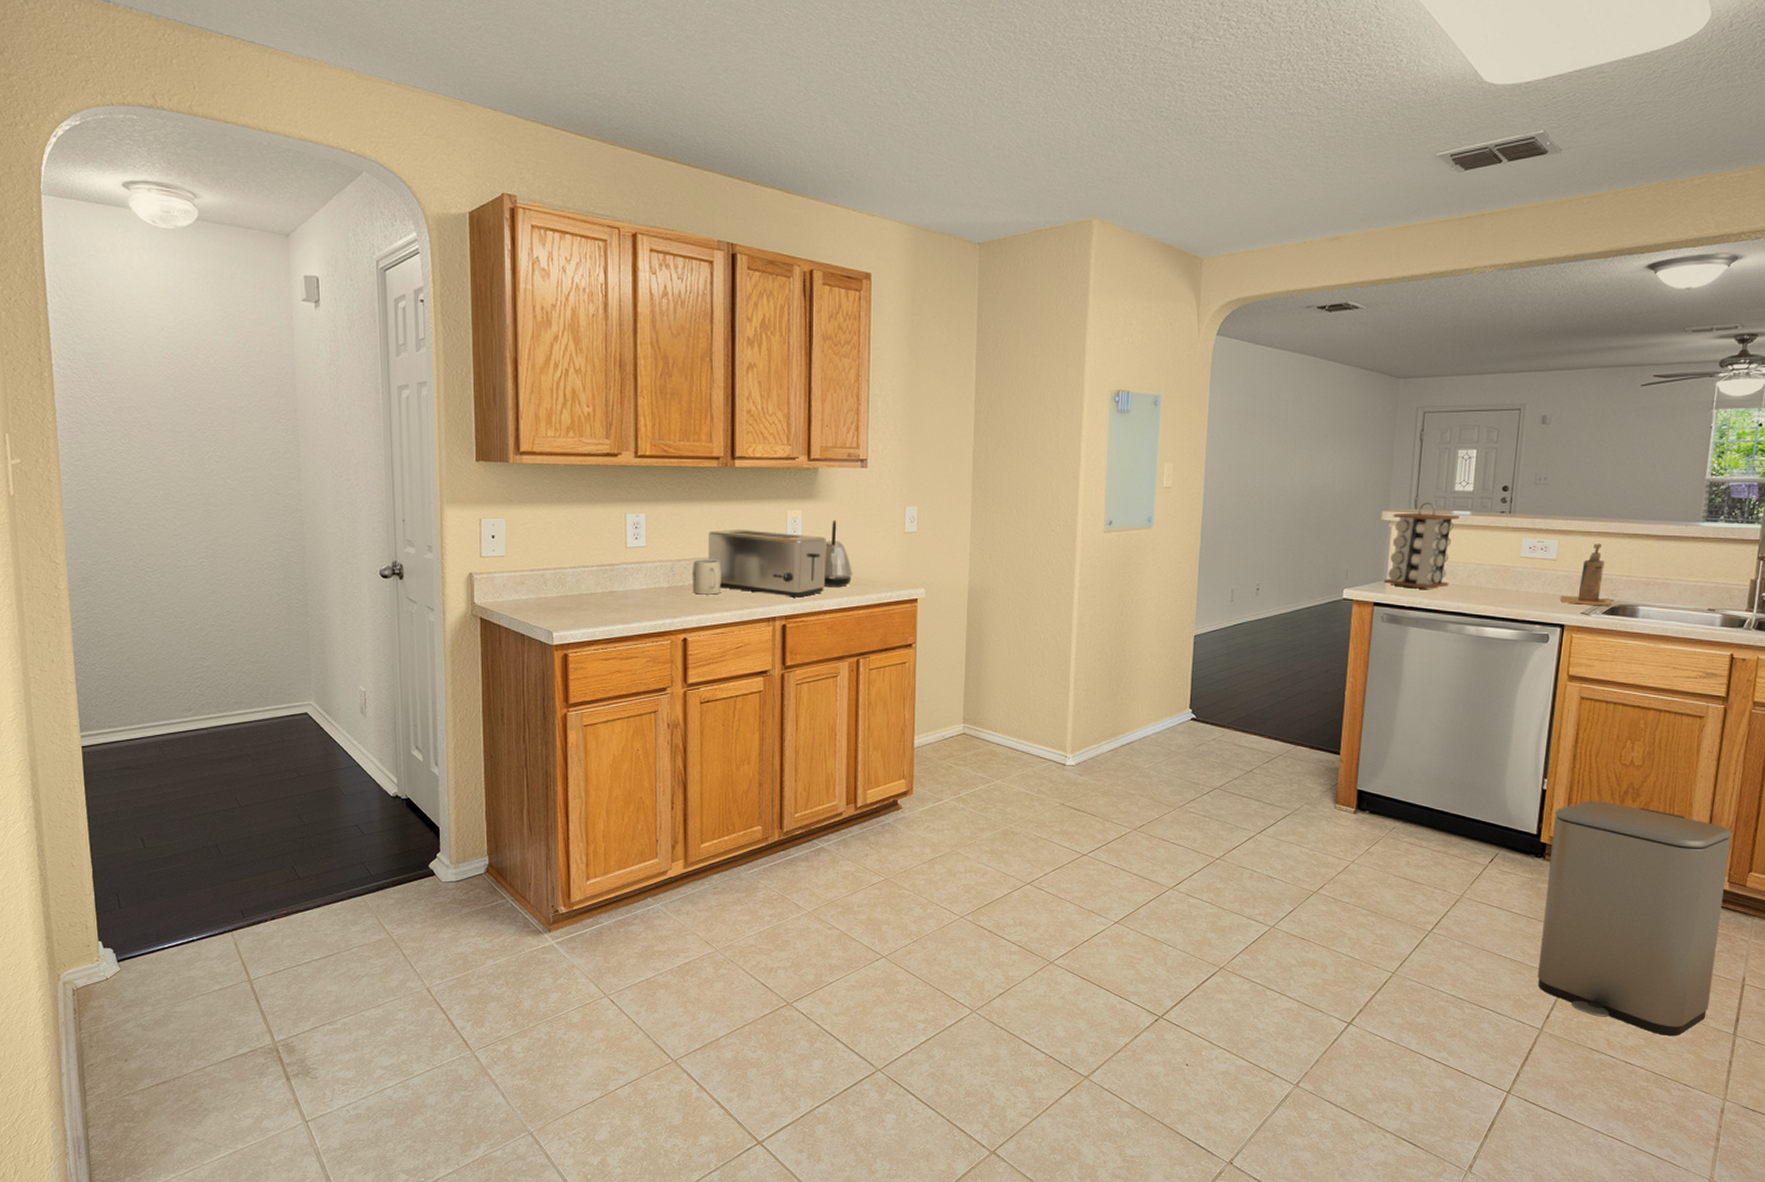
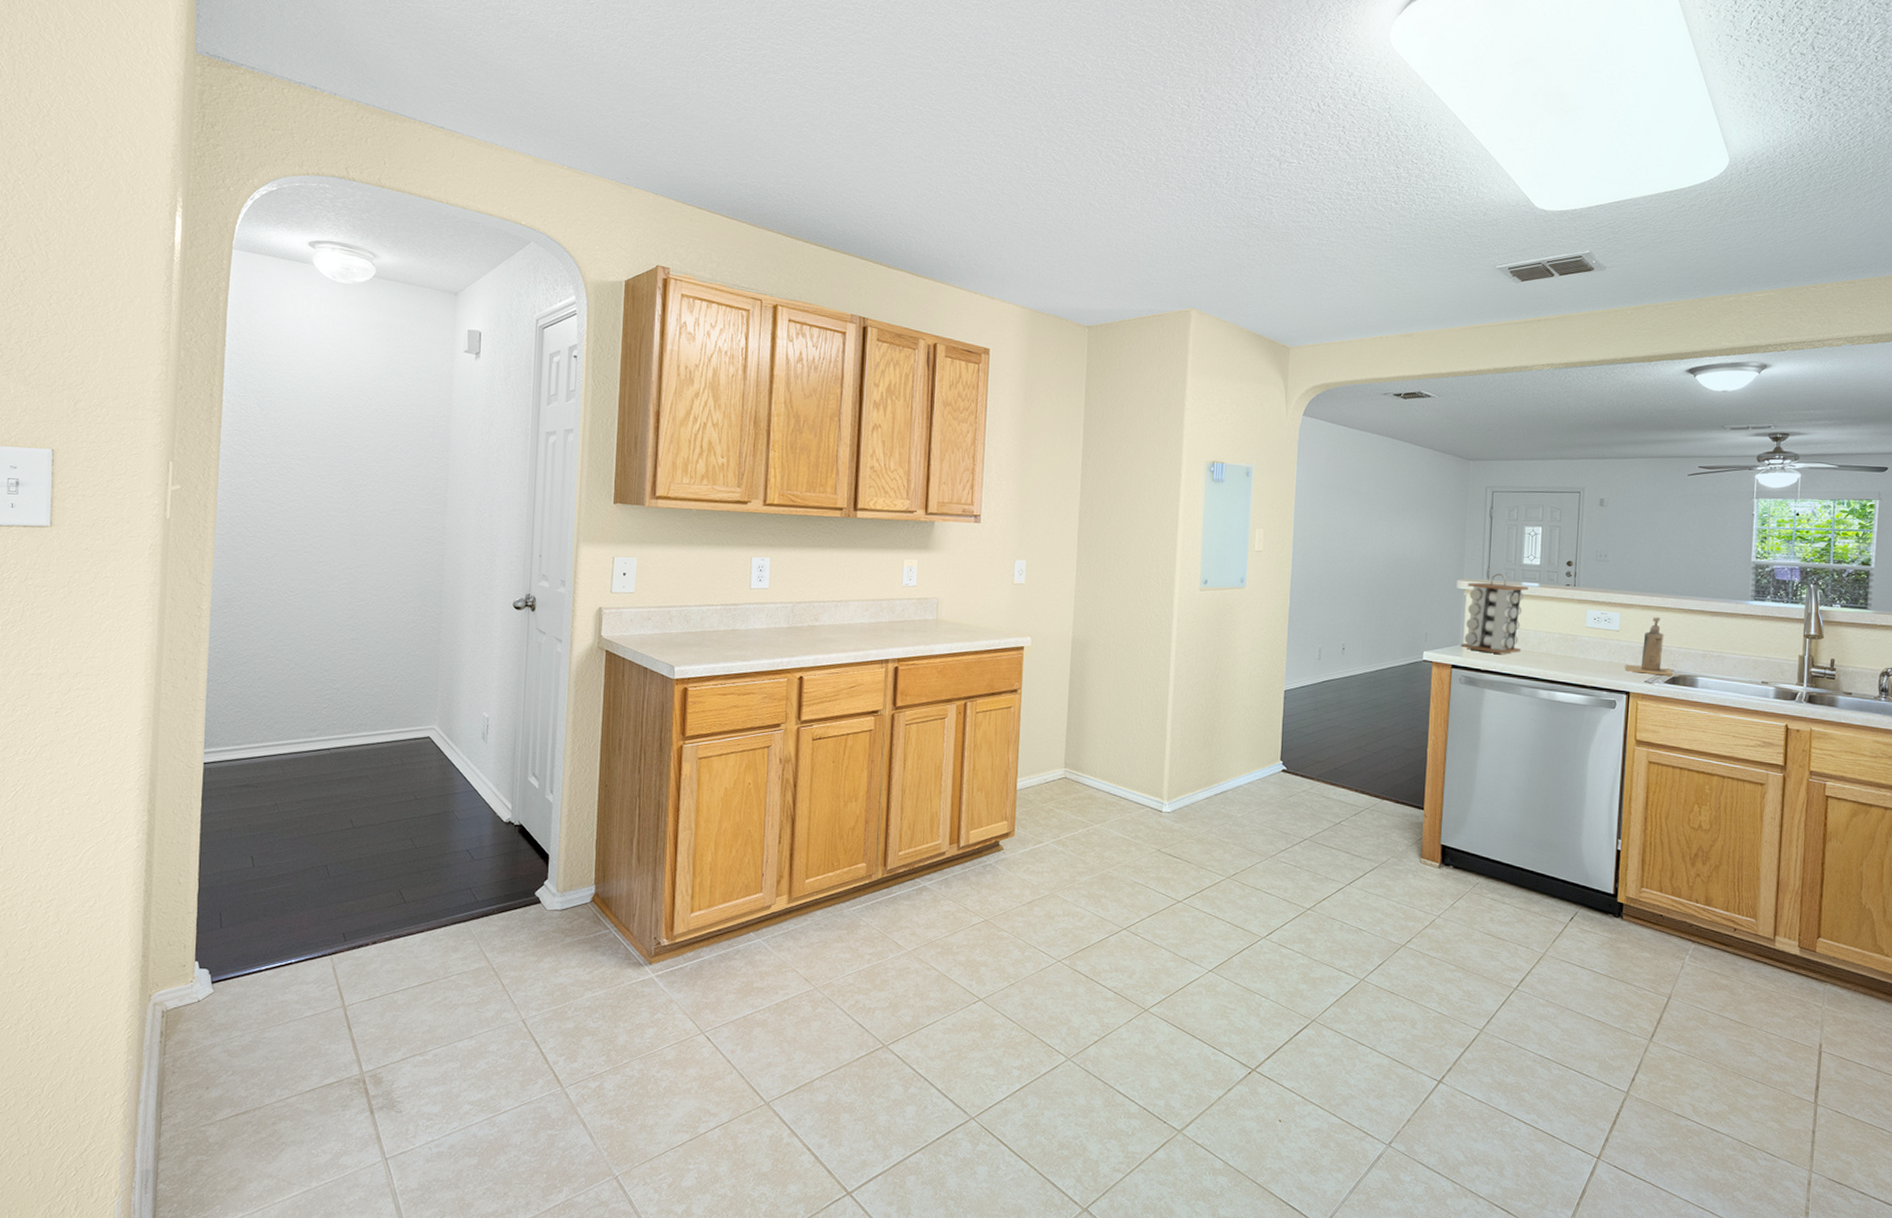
mug: present [692,559,722,595] -> none [810,602,840,636]
toaster: present [707,528,826,598] -> none [826,574,940,642]
kettle: present [824,519,853,587] -> none [936,569,964,633]
pedal bin: present [1537,801,1732,1036] -> none [1621,862,1798,1103]

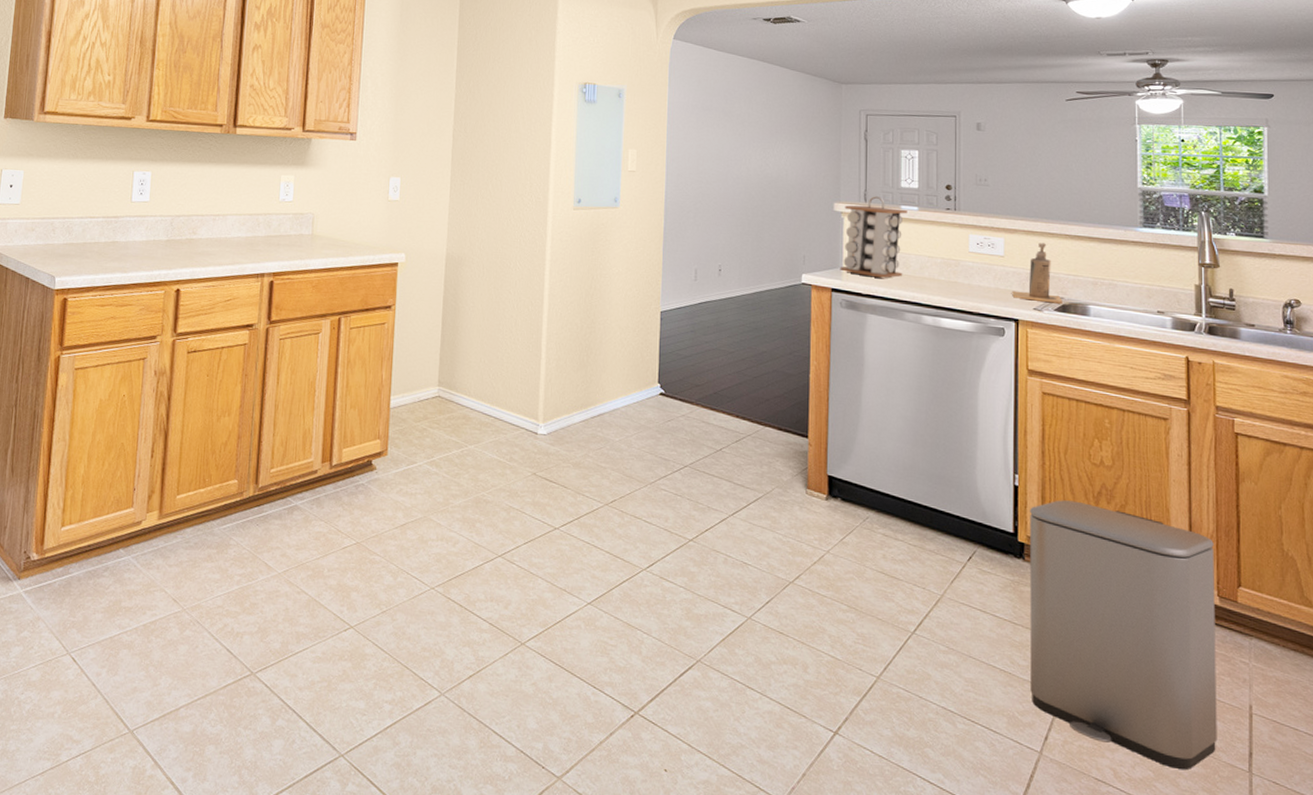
pedal bin: none [1621,862,1798,1103] -> present [1030,500,1217,769]

